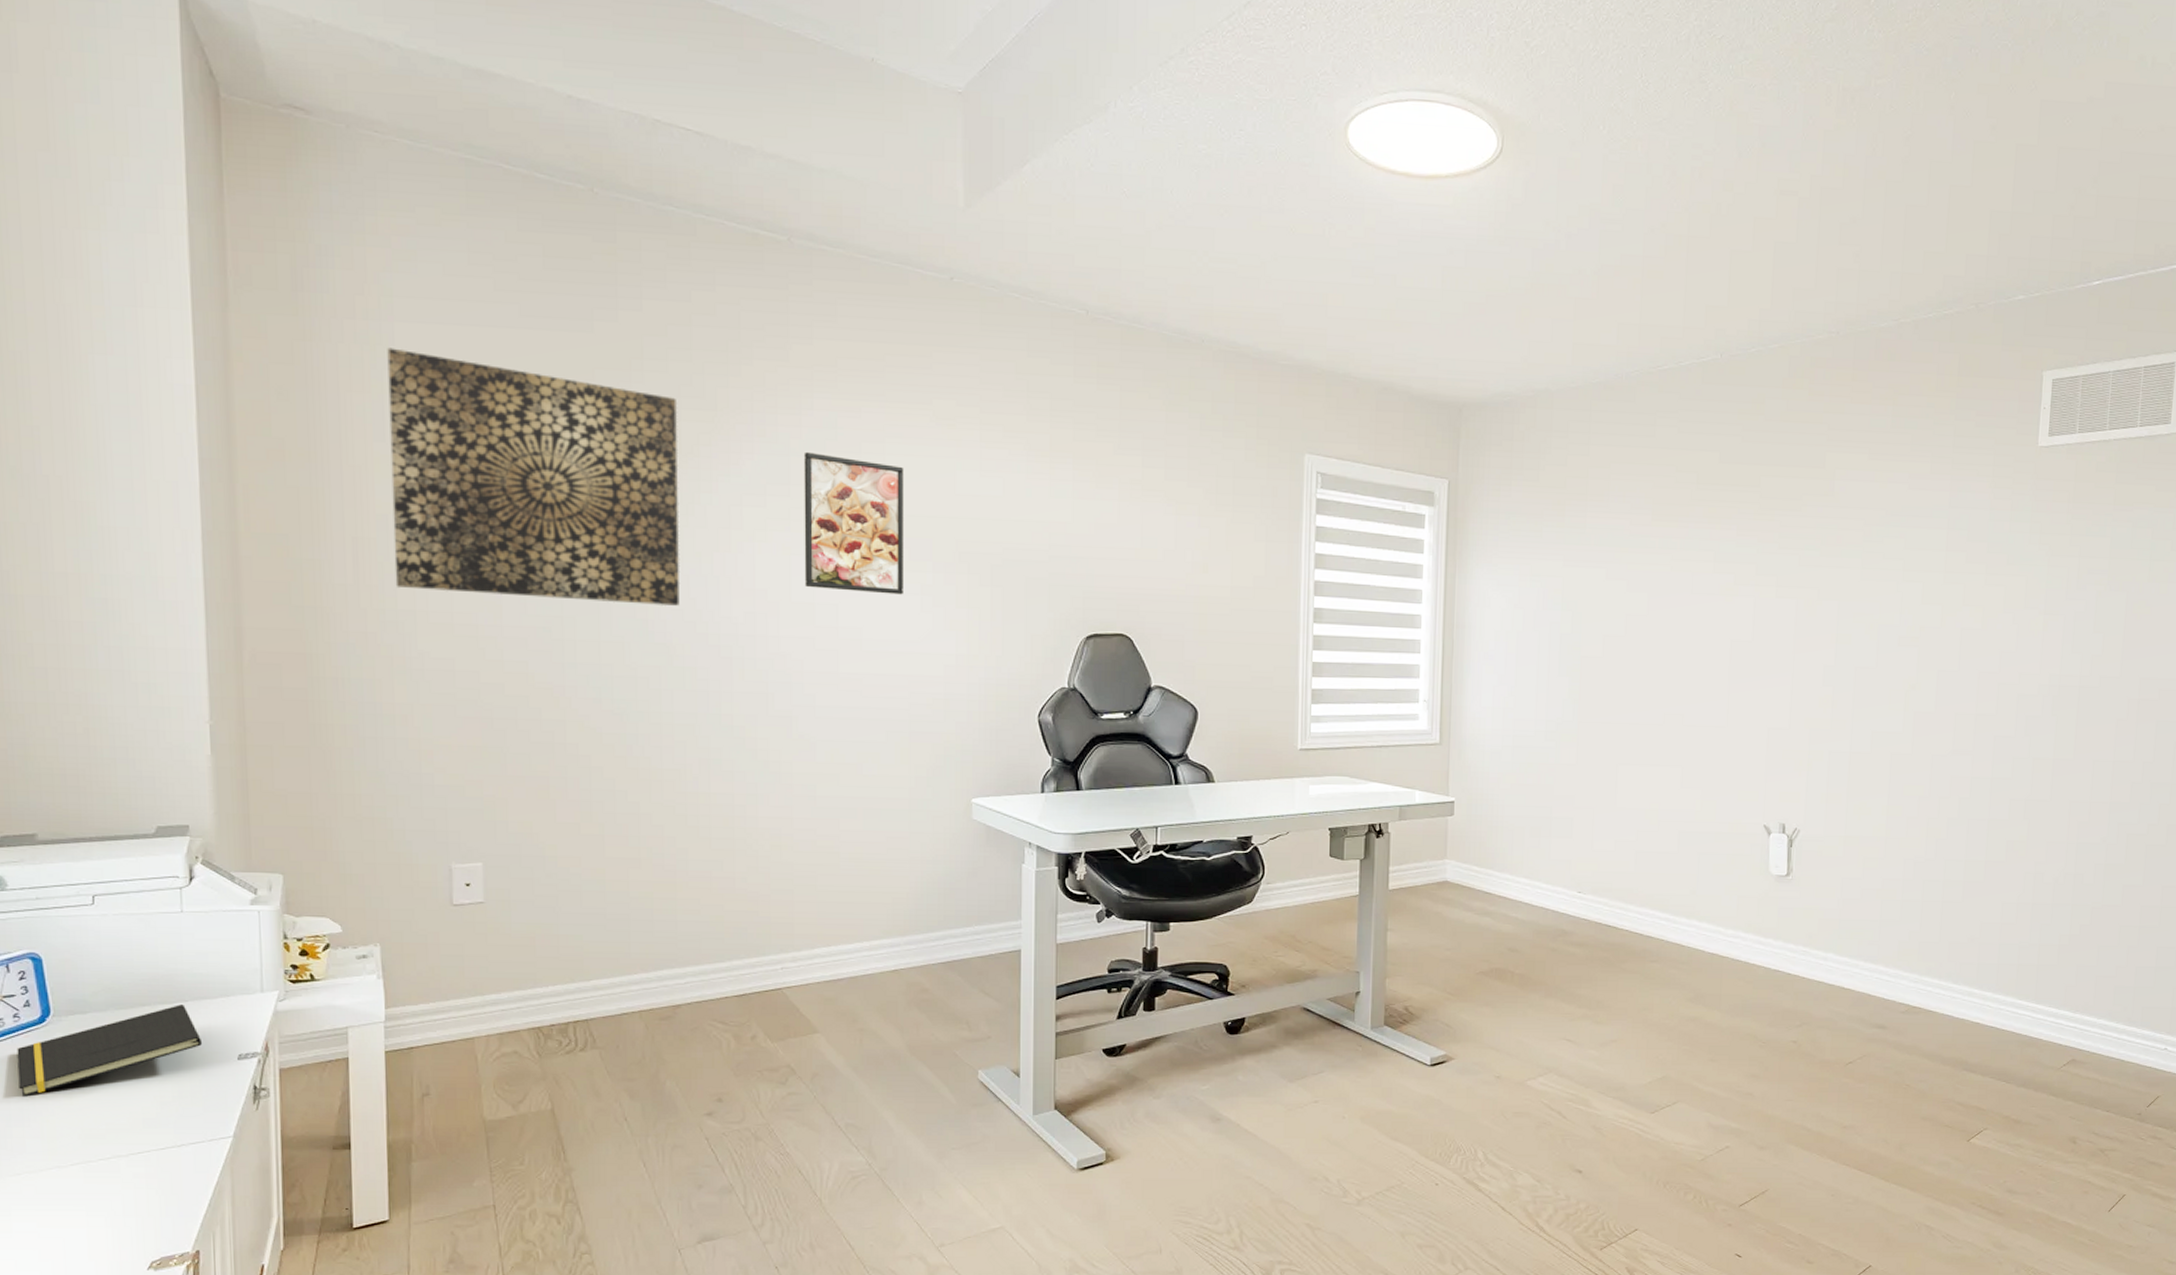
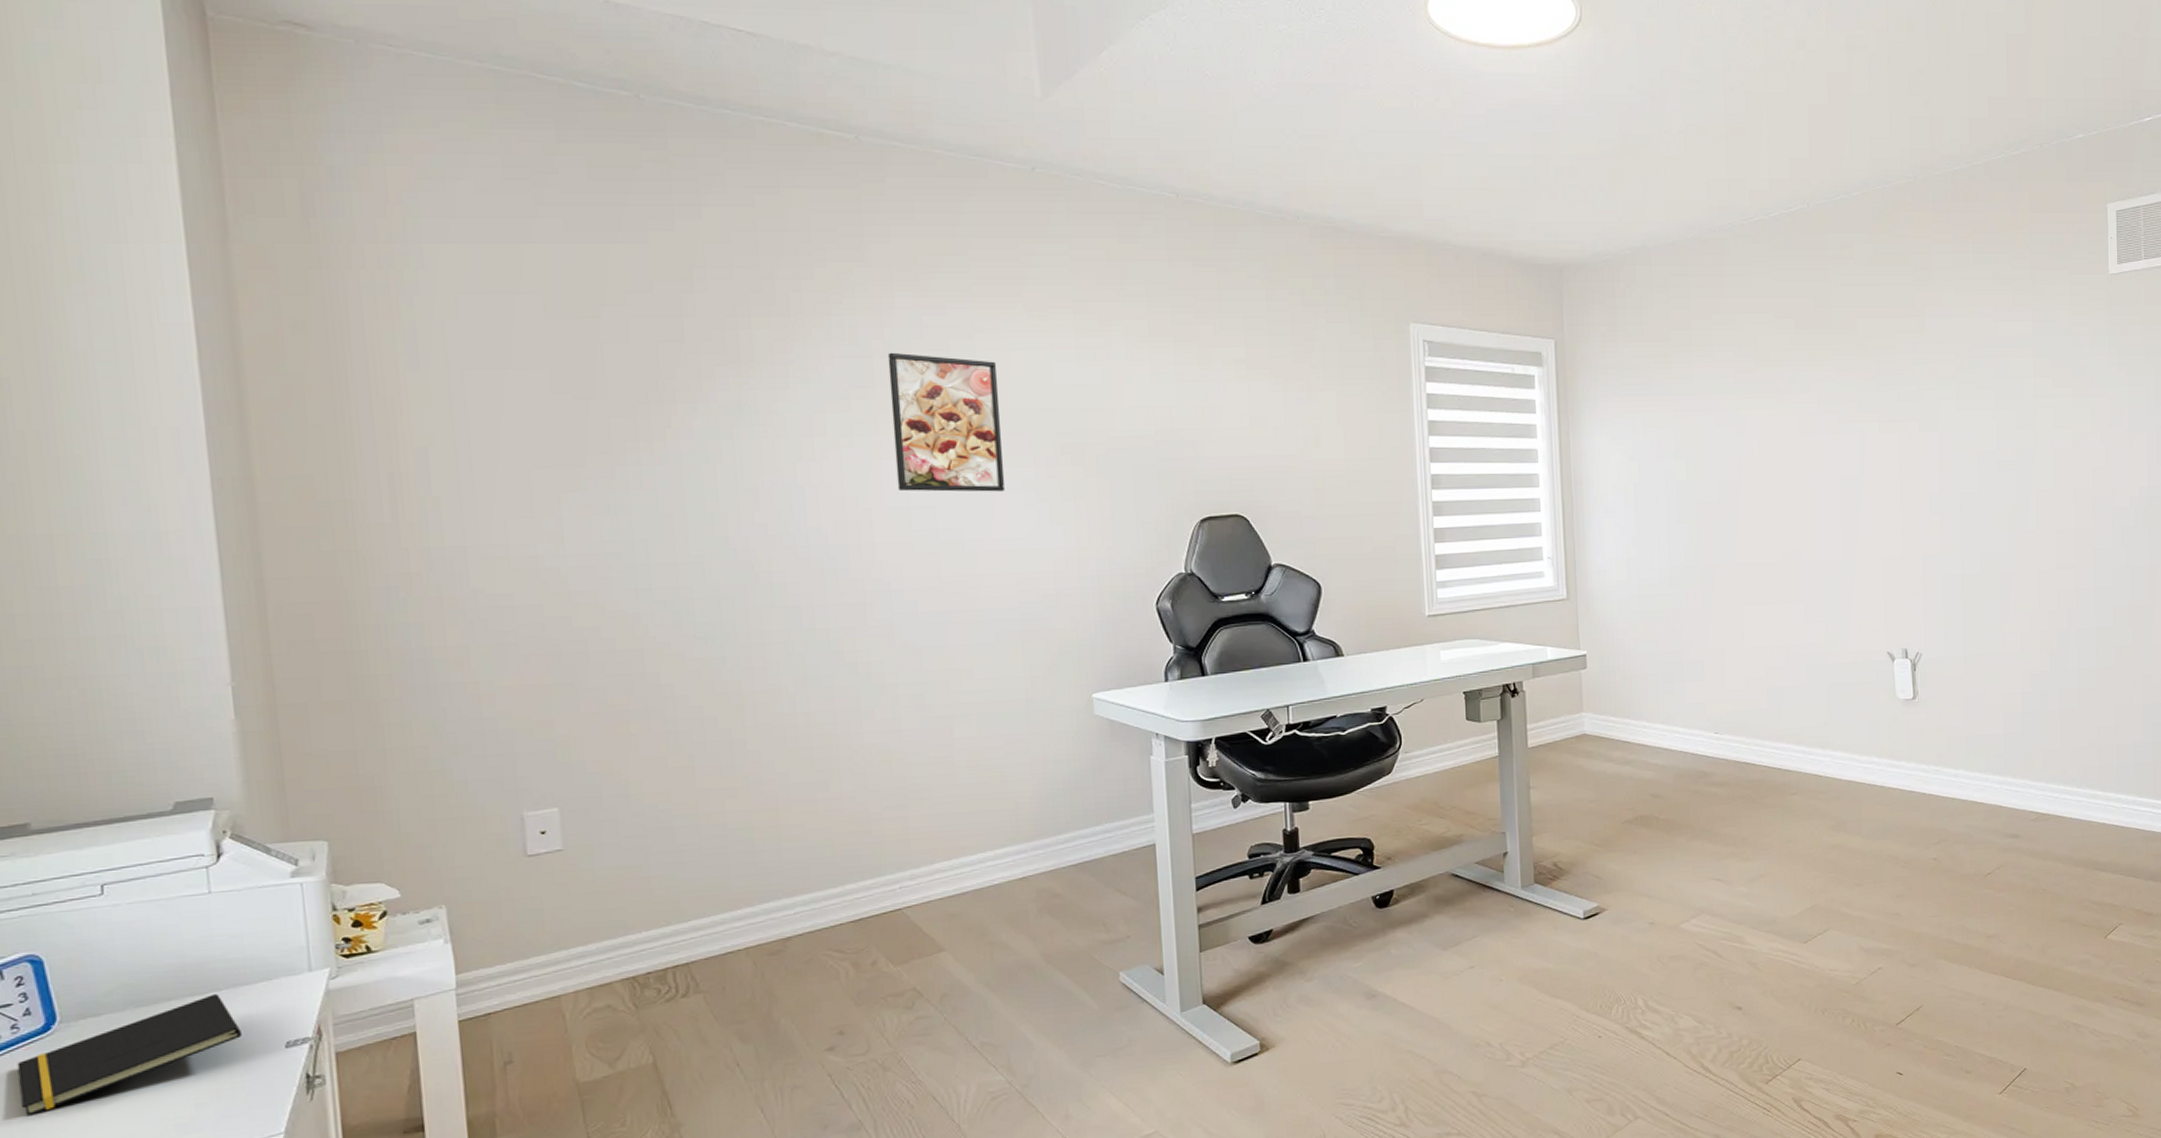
wall art: present [387,347,680,606] -> none [416,271,762,524]

